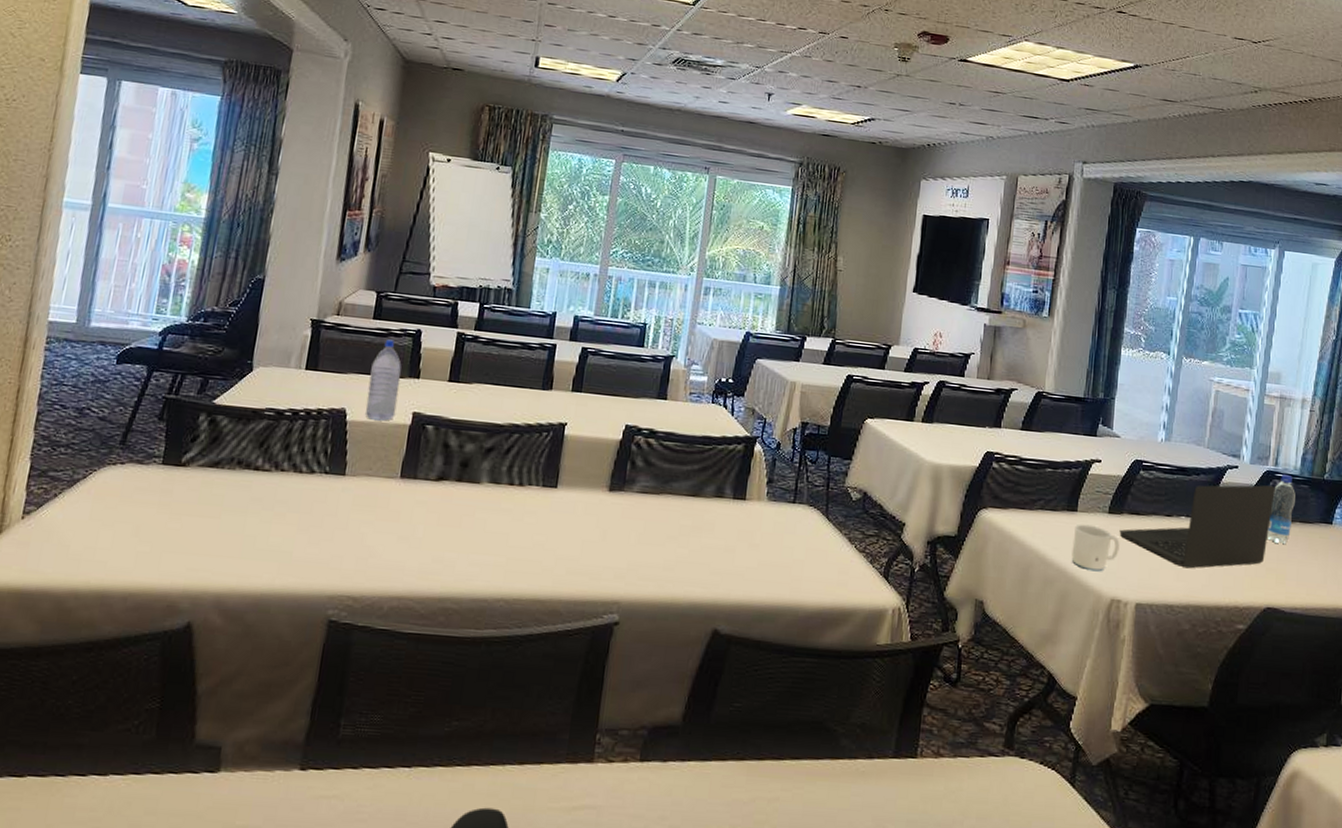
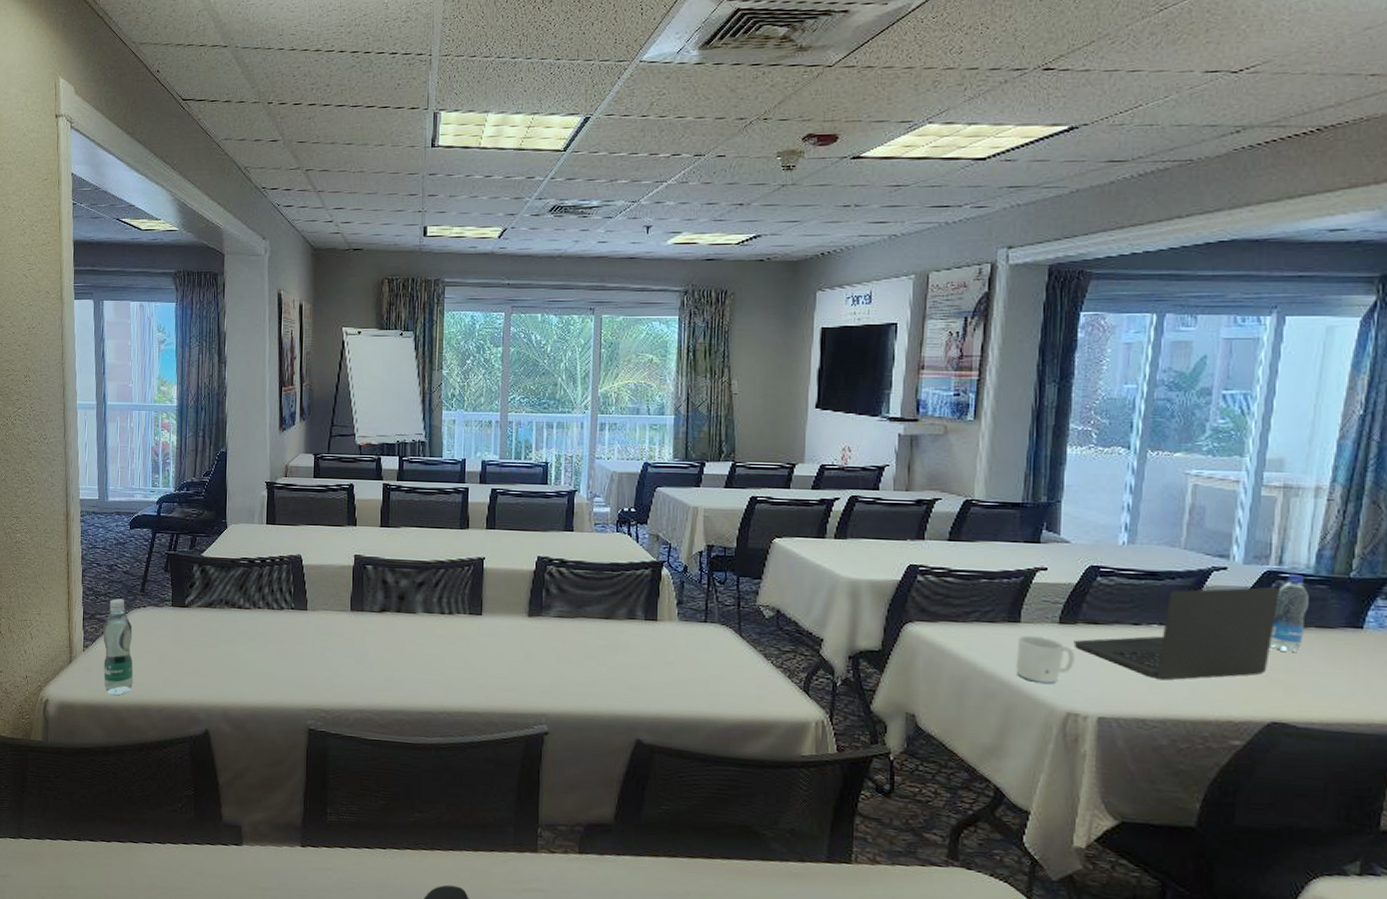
bottle: none [46,451,101,578] -> present [103,598,134,696]
water bottle: present [364,339,402,421] -> none [316,494,342,564]

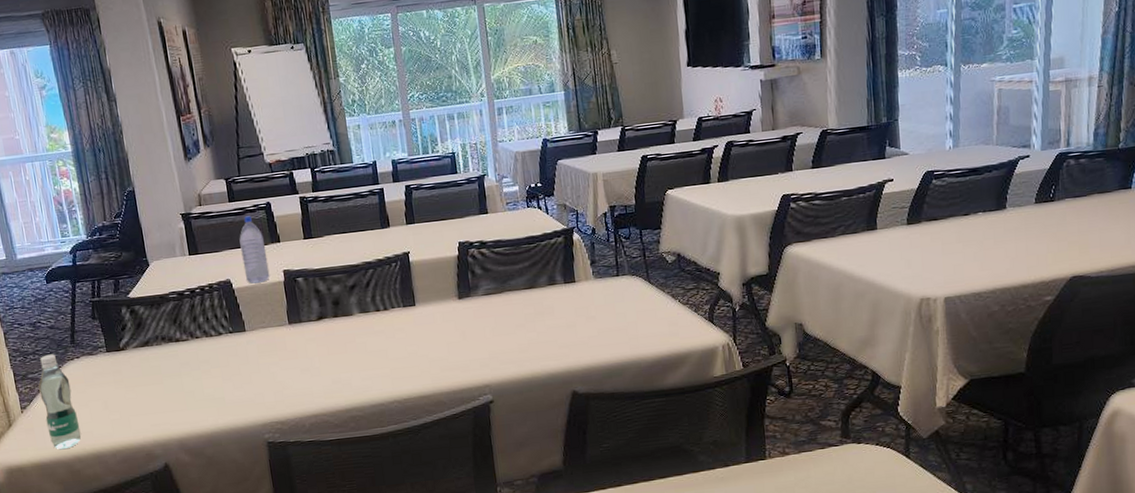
water bottle: none [316,494,342,564] -> present [239,215,270,284]
mug: present [1016,635,1075,684] -> none [876,238,922,278]
laptop: present [1074,587,1279,680] -> none [920,166,1070,258]
bottle: present [1268,573,1309,653] -> none [1065,152,1091,219]

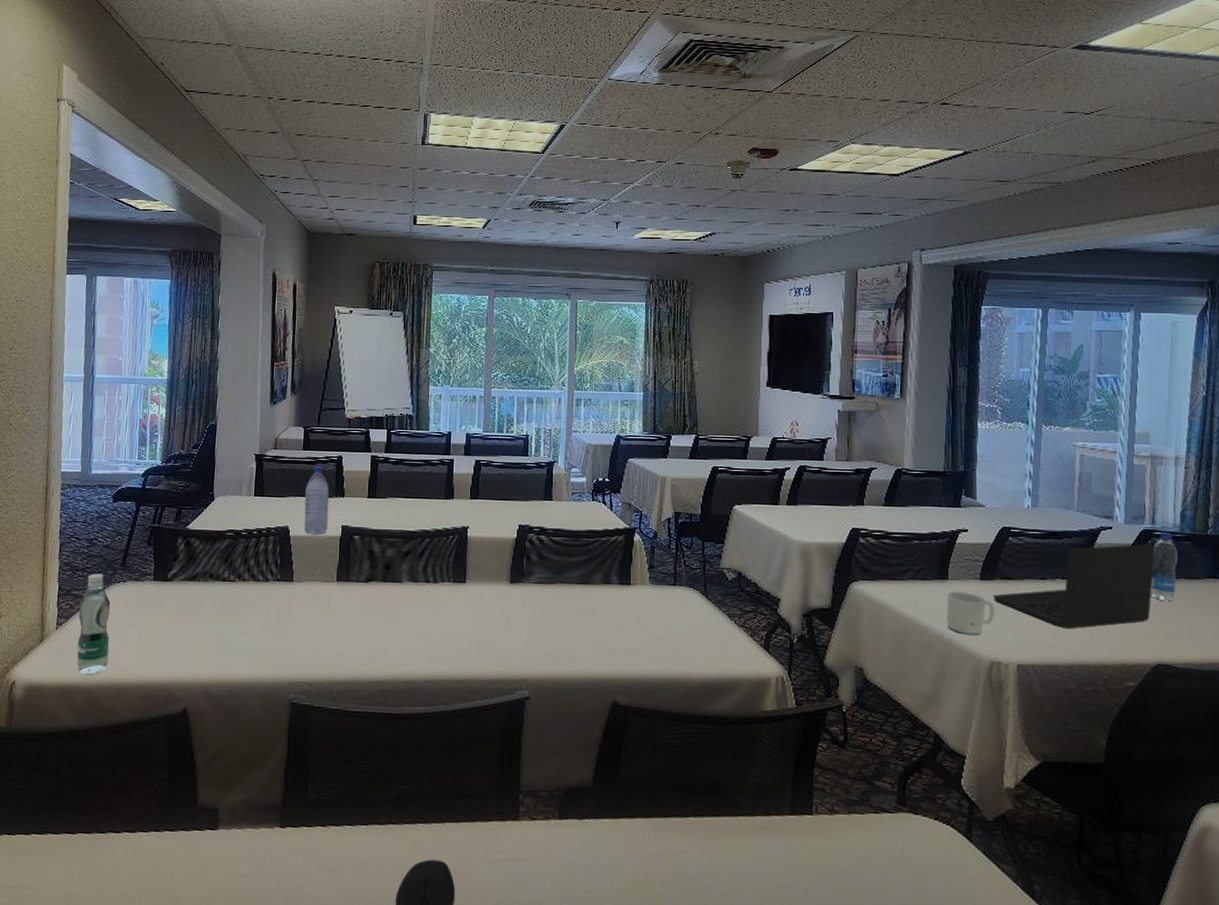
mug: none [876,238,922,278] -> present [946,591,995,636]
laptop: none [920,166,1070,258] -> present [993,544,1155,629]
bottle: none [1065,152,1091,219] -> present [1149,531,1178,602]

